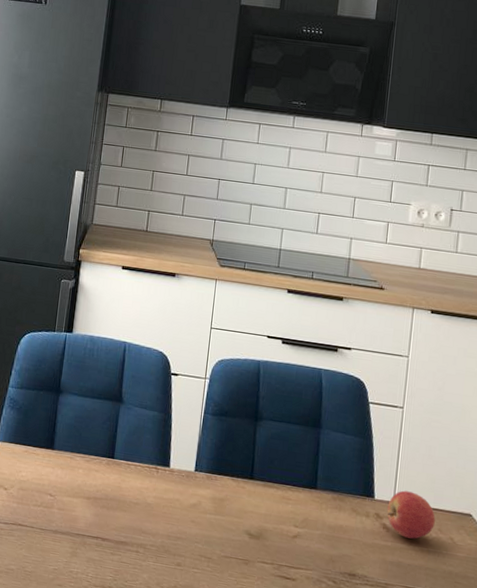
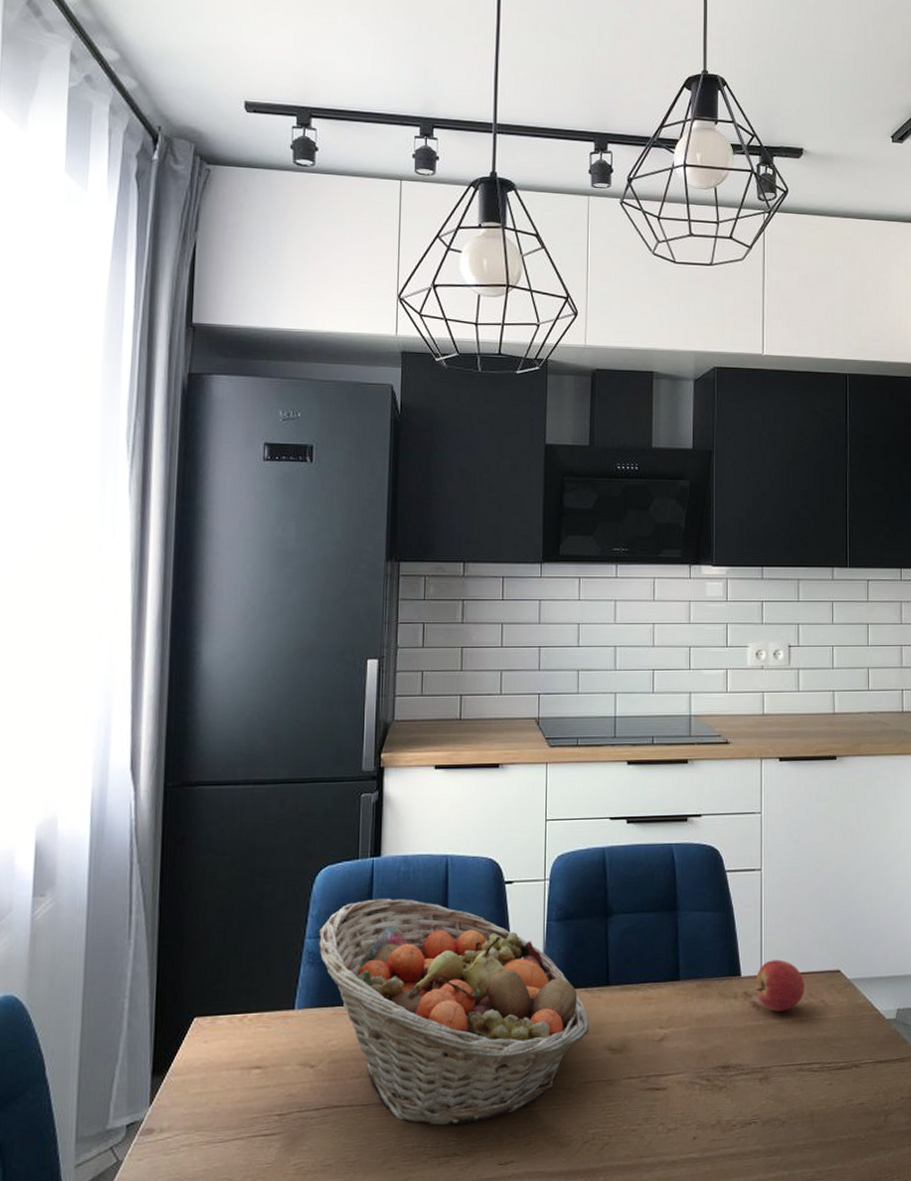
fruit basket: none [18,365,233,568] -> present [318,898,590,1126]

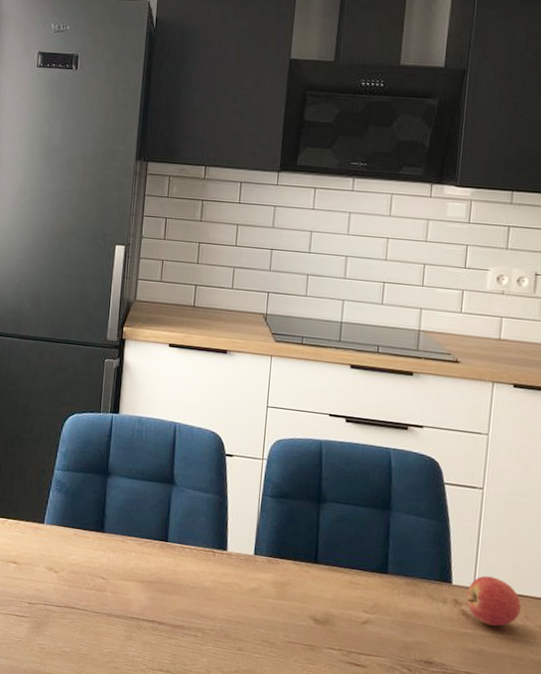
fruit basket: present [318,898,590,1126] -> none [65,447,296,652]

